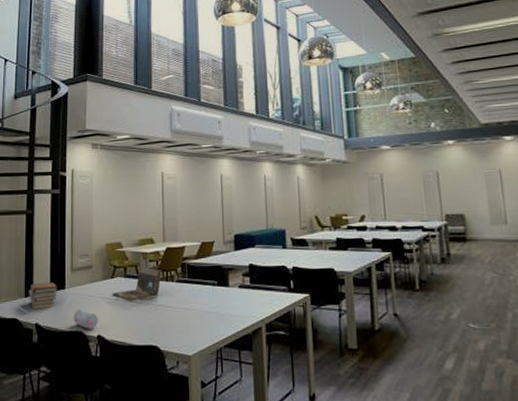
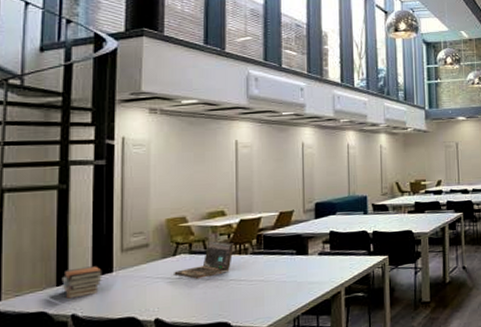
pencil case: present [73,308,98,329] -> none [123,292,156,314]

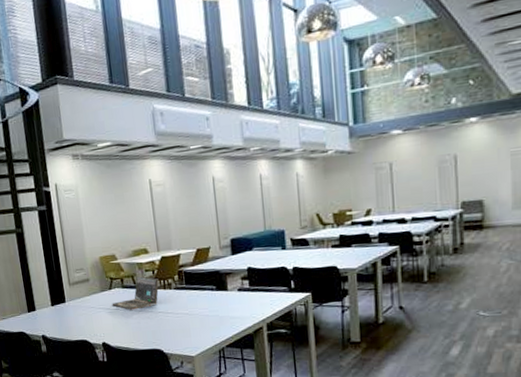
book stack: present [61,266,102,299] -> none [30,297,59,323]

